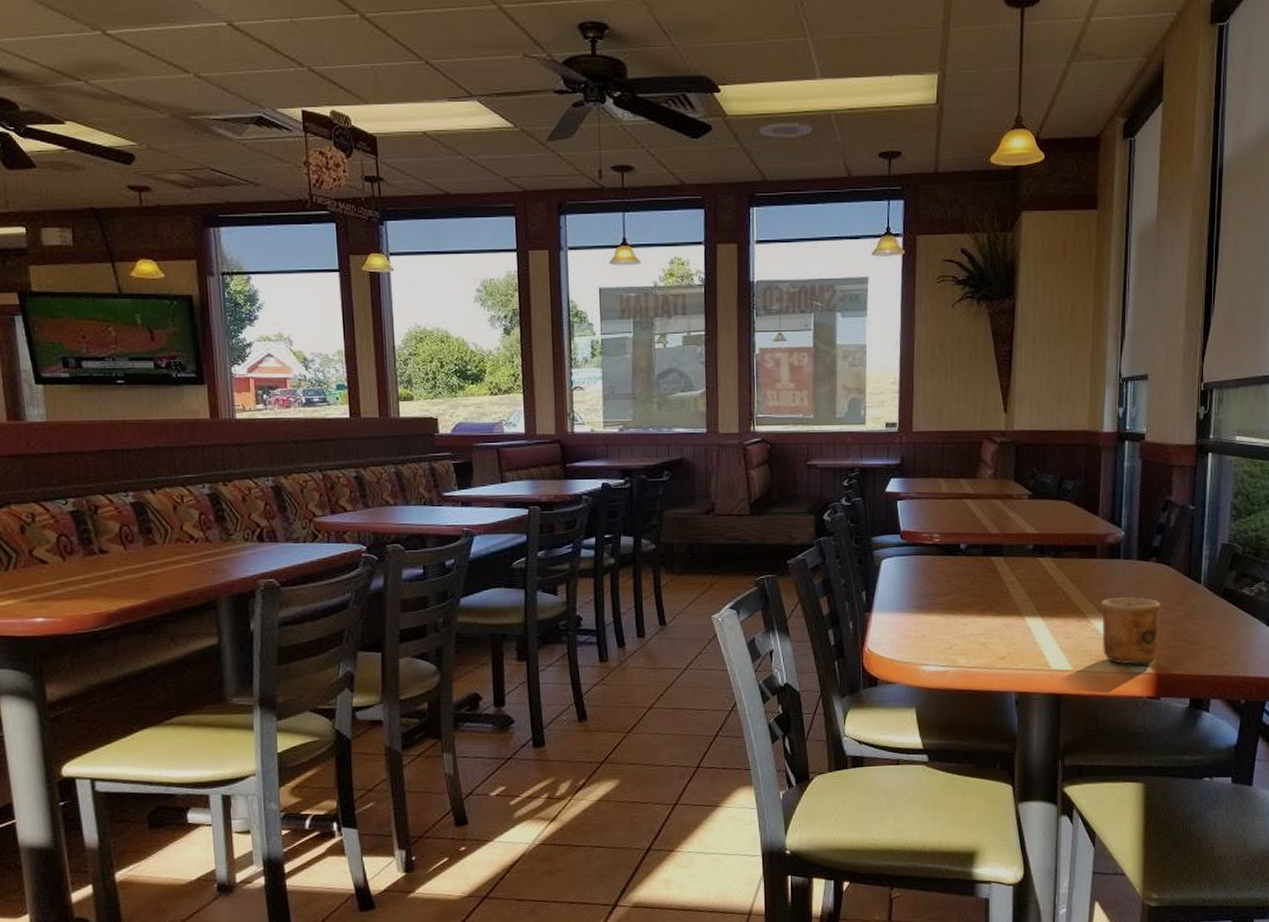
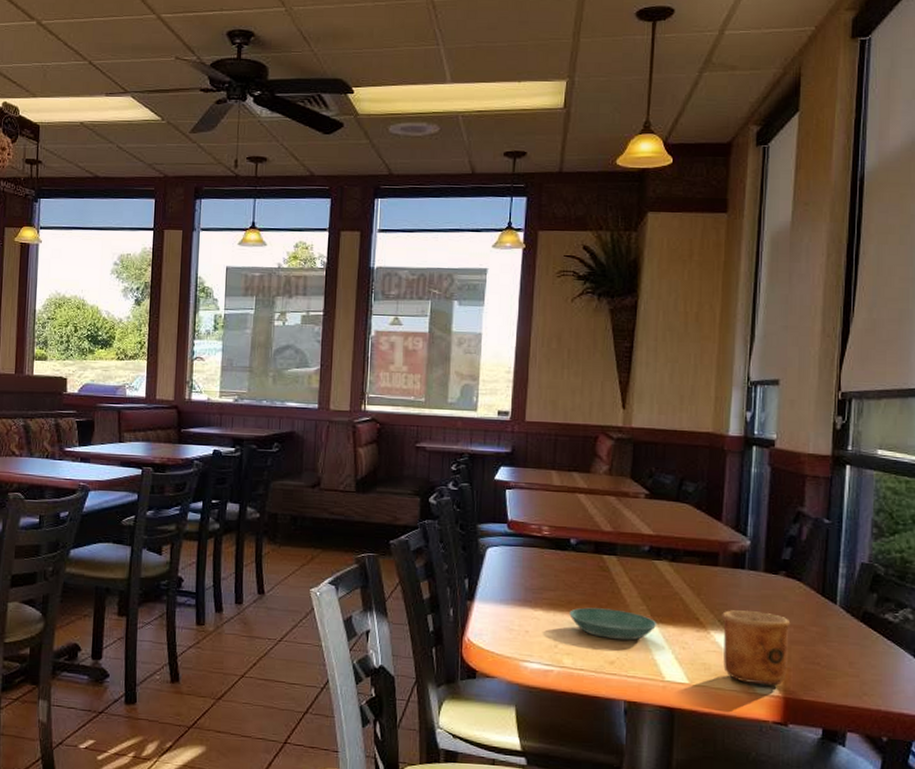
saucer: none [962,607,1043,636] -> present [569,607,657,641]

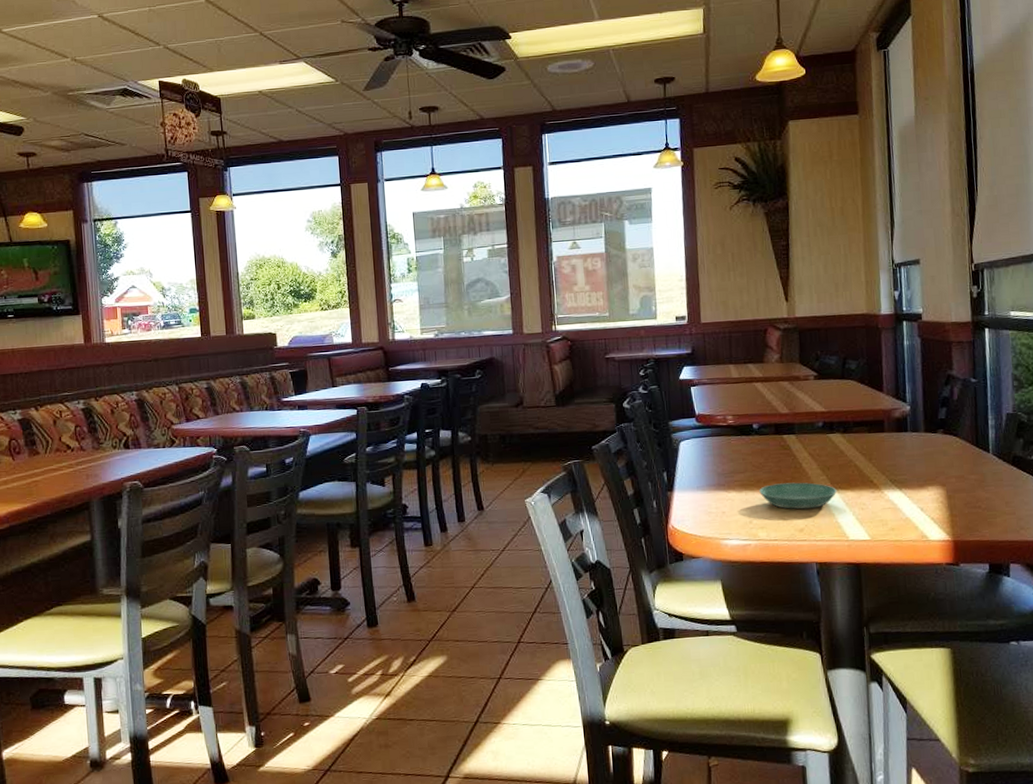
cup: present [722,610,791,685] -> none [892,467,954,532]

